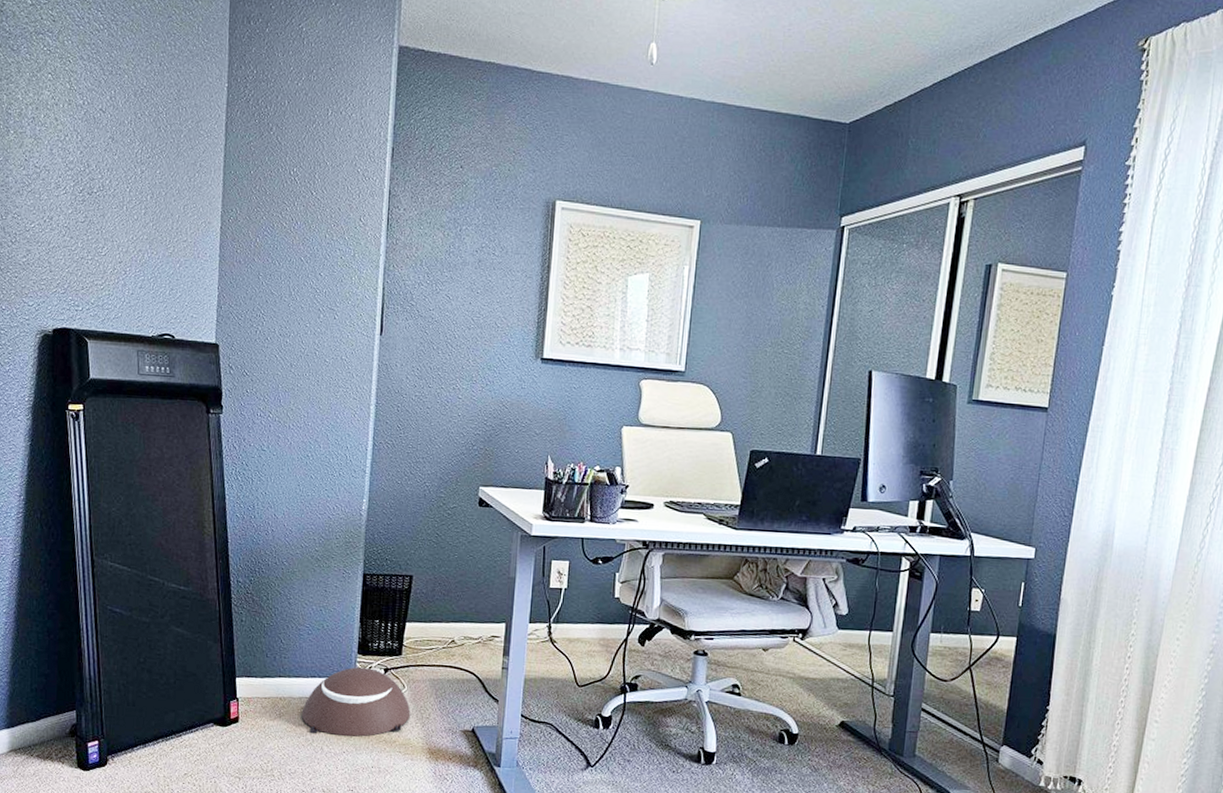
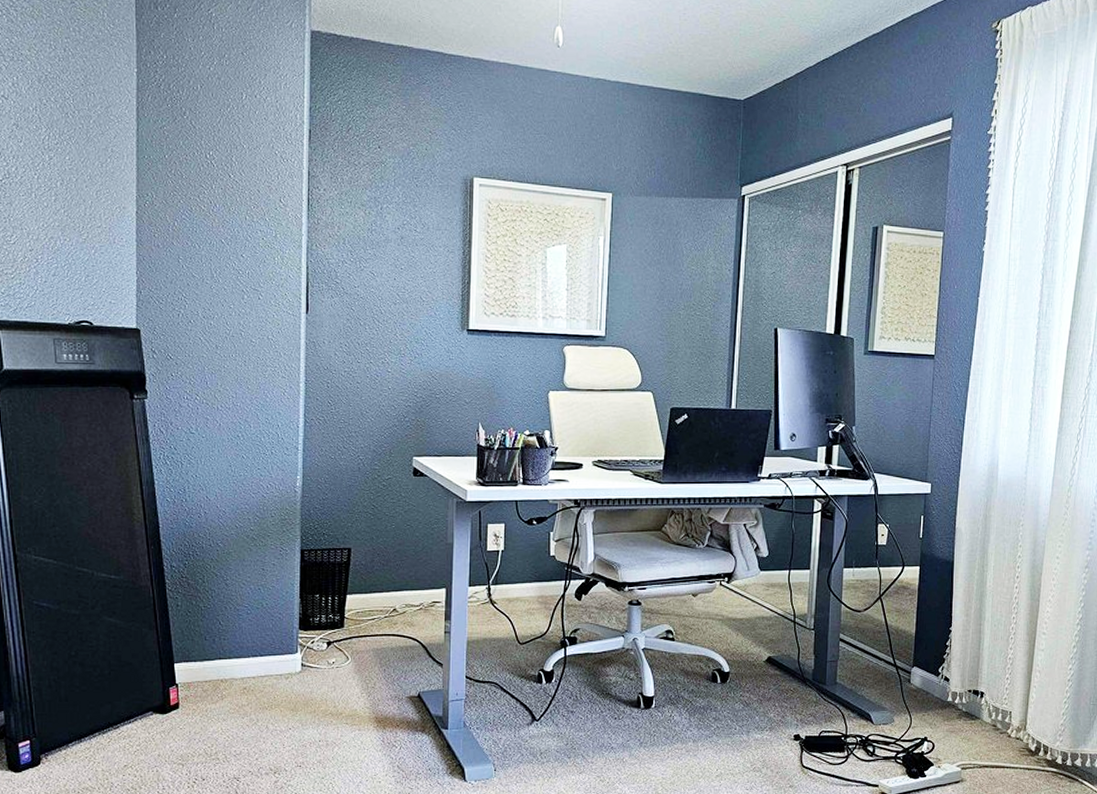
robot vacuum: present [301,667,411,737] -> none [244,643,356,712]

